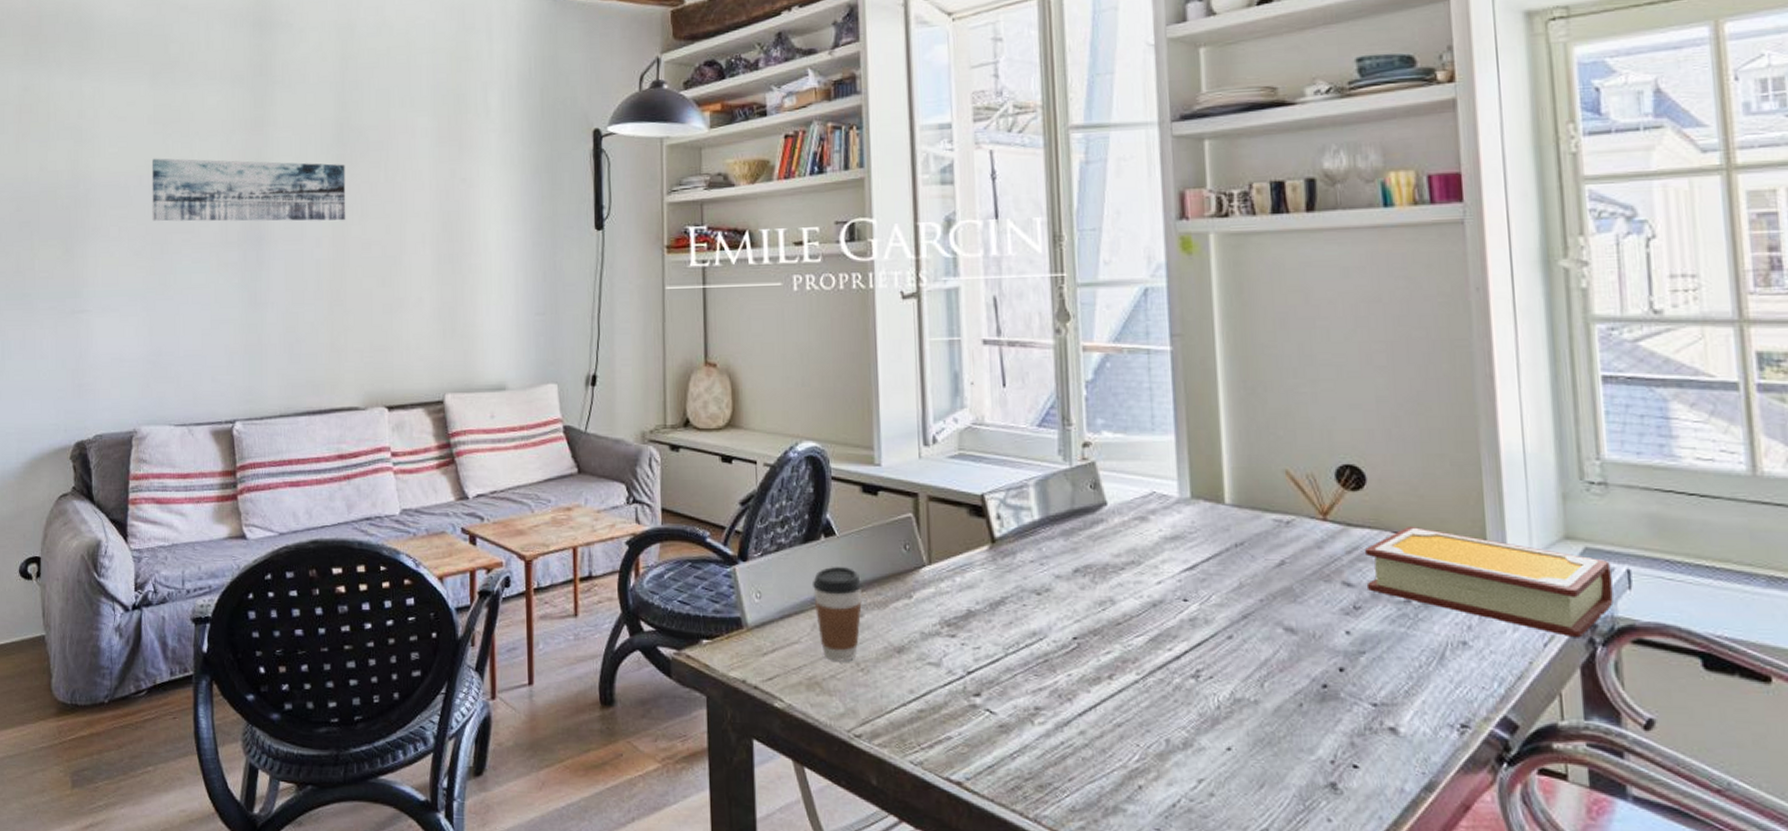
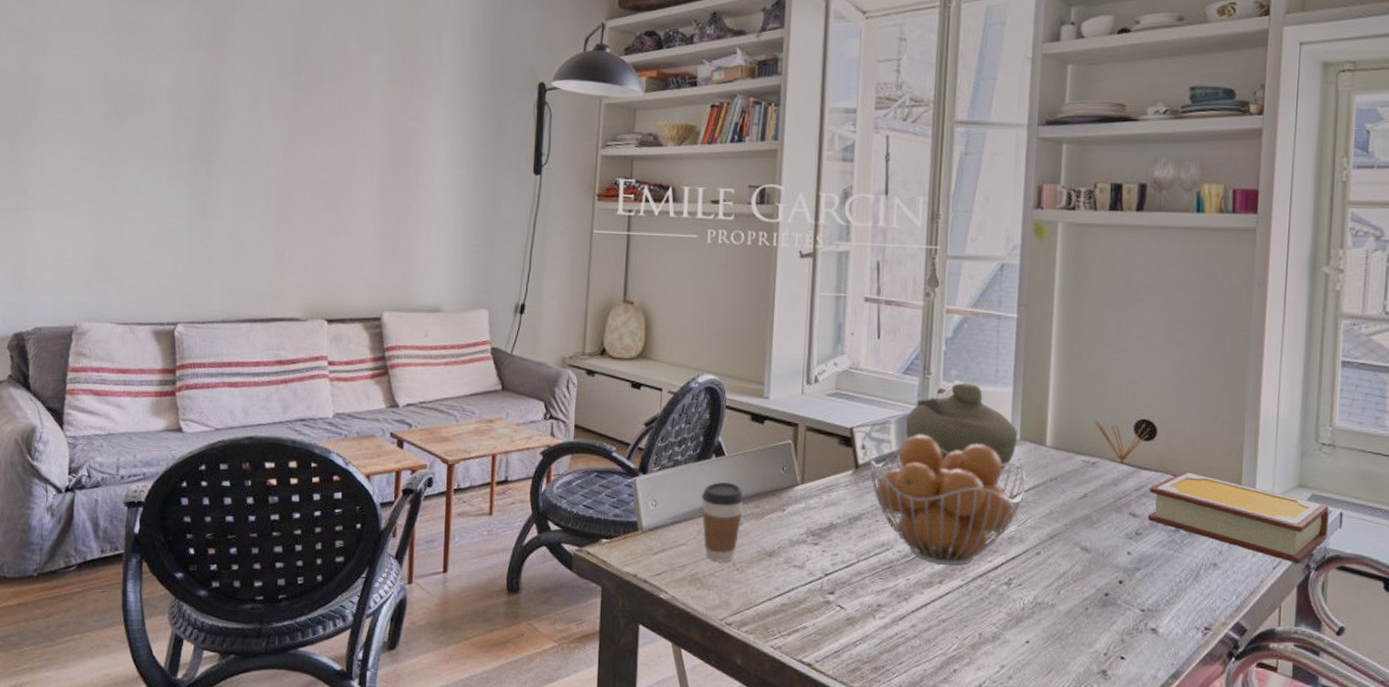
wall art: present [151,158,346,222] -> none [102,68,300,145]
fruit basket: none [1007,497,1205,656] -> present [869,434,1026,566]
jar: none [1046,434,1188,555] -> present [905,383,1018,485]

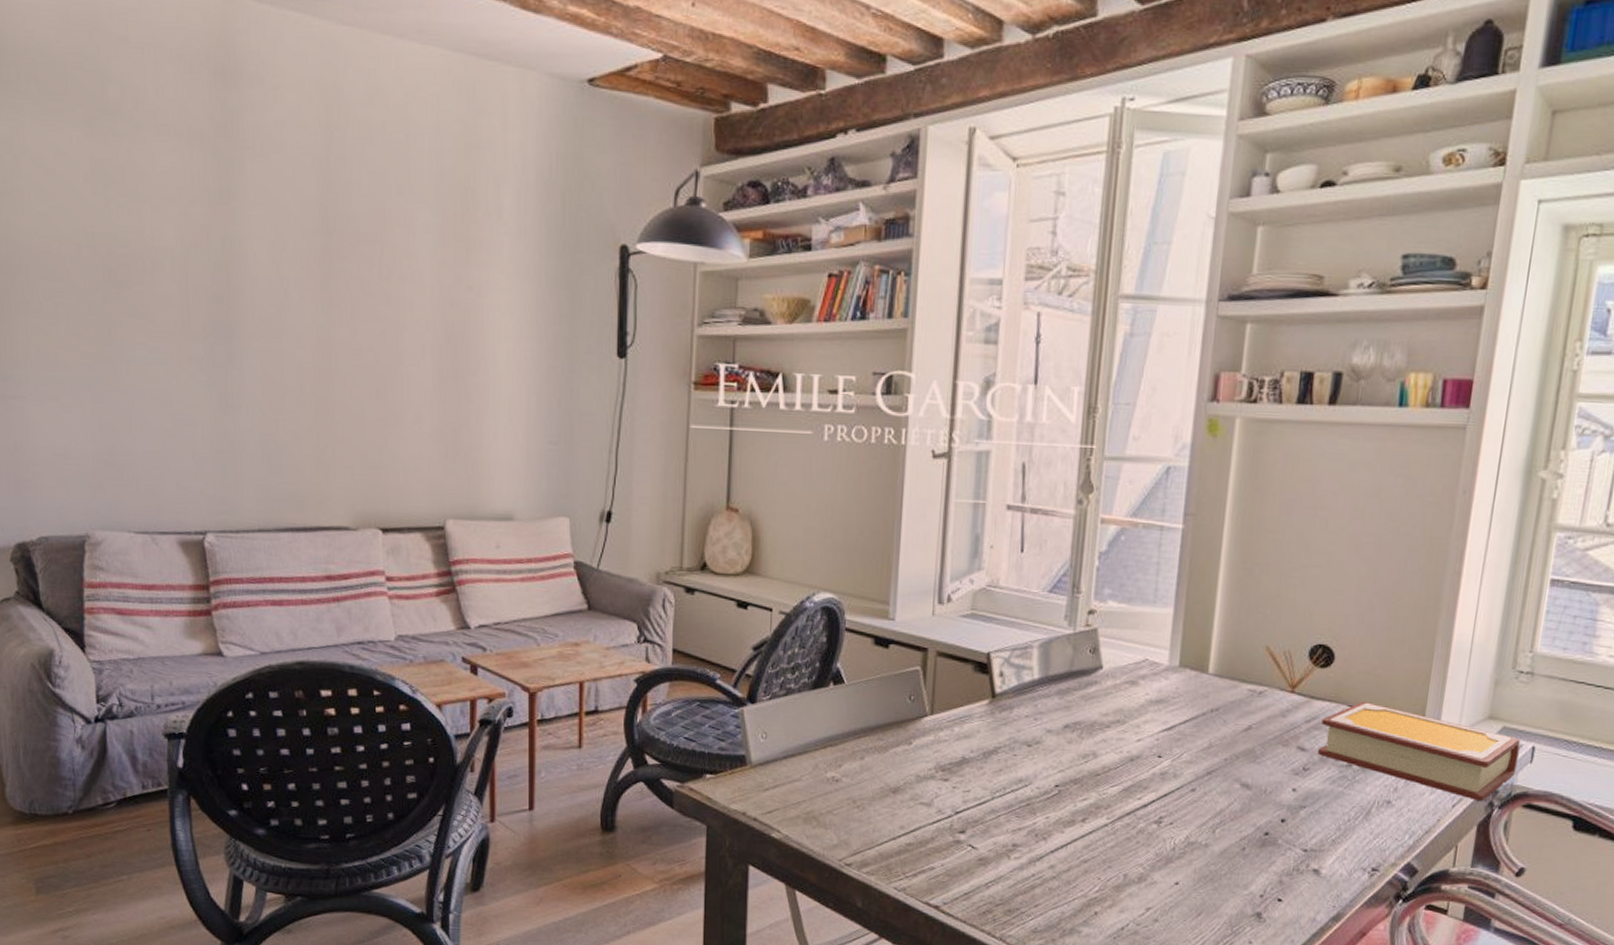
coffee cup: present [702,482,744,562] -> none [818,713,866,799]
fruit basket: present [869,434,1026,566] -> none [1007,660,1184,803]
jar: present [905,383,1018,485] -> none [1049,603,1177,716]

